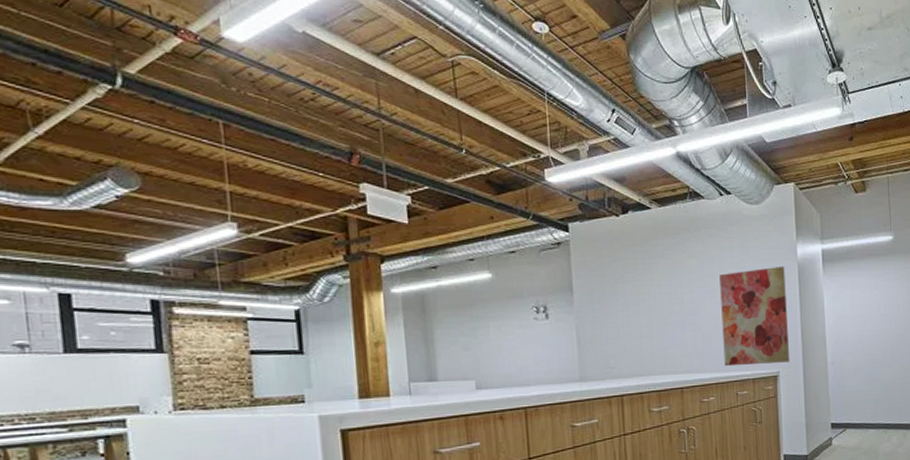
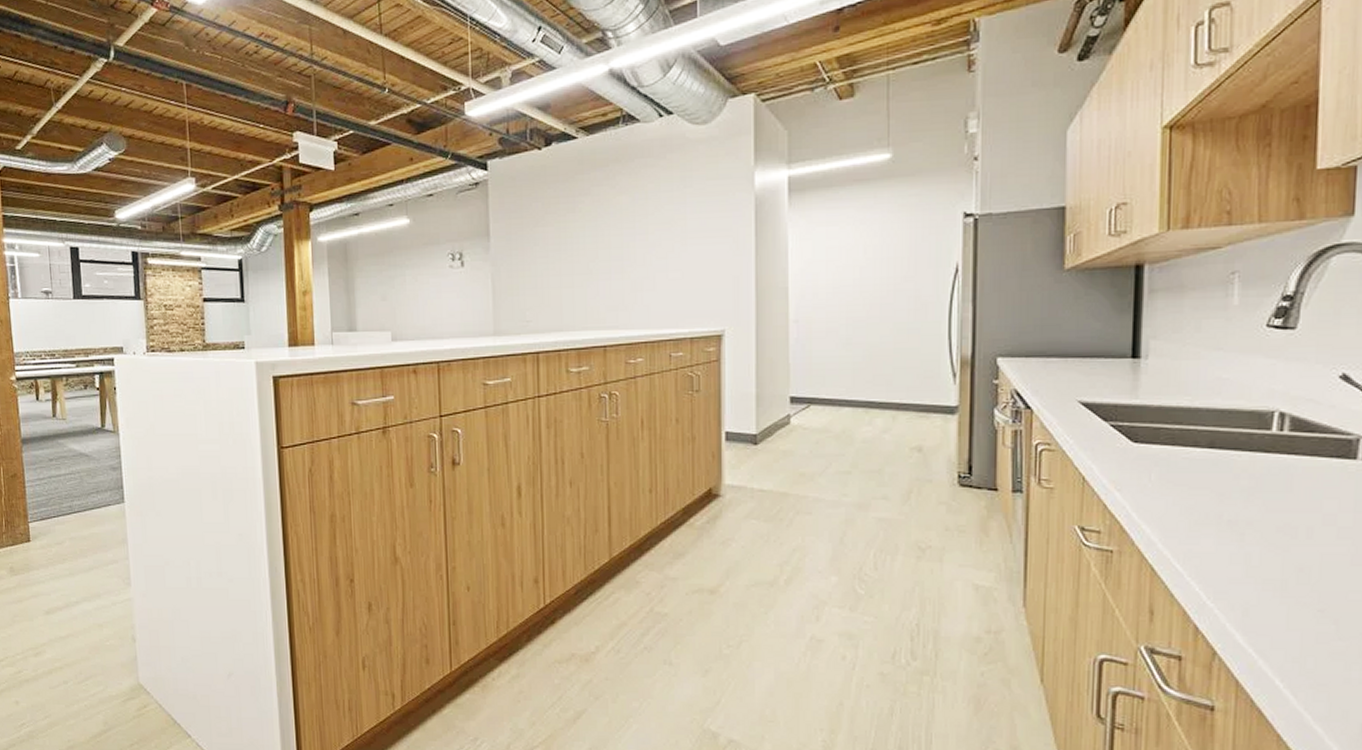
wall art: present [719,266,789,367] -> none [655,199,738,323]

